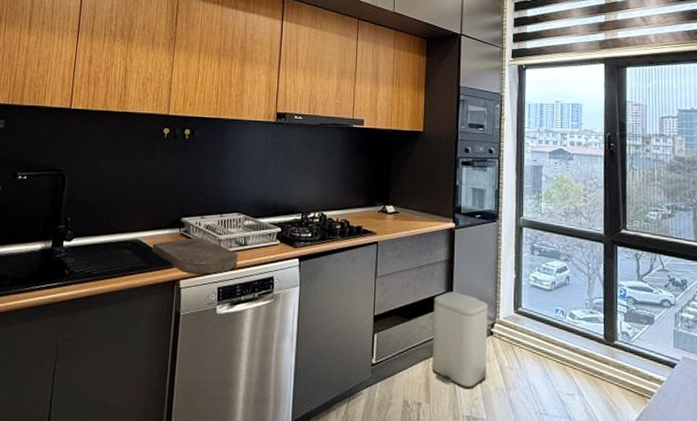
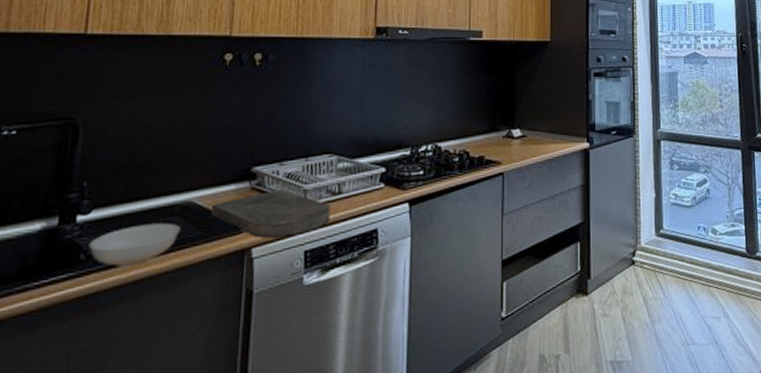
bowl: none [70,253,131,284] -> present [88,223,181,268]
pedal bin: present [431,291,488,390] -> none [569,220,630,331]

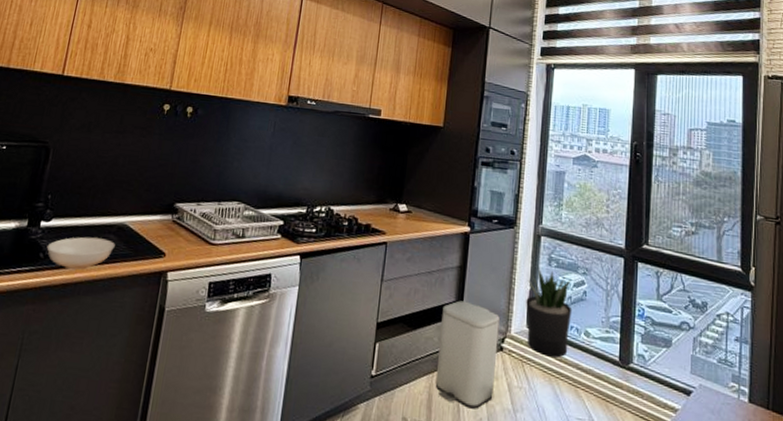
cutting board: present [211,189,331,238] -> none [139,225,235,268]
pedal bin: none [569,220,630,331] -> present [435,300,500,409]
planter: none [652,172,698,262] -> present [526,266,573,358]

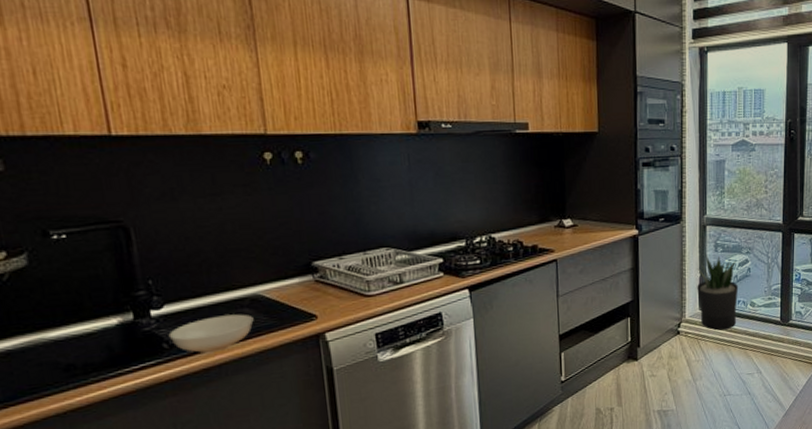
pedal bin: present [435,300,500,409] -> none [620,298,675,388]

